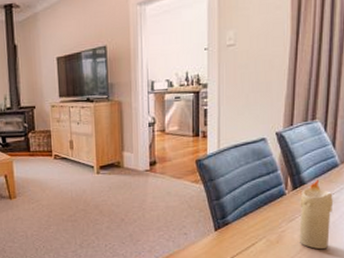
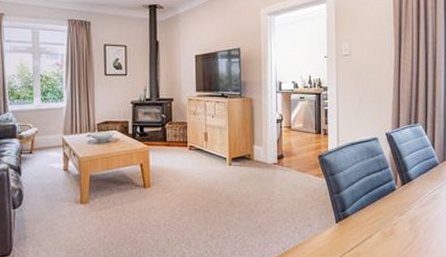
candle: present [299,179,333,249] -> none [408,176,435,241]

